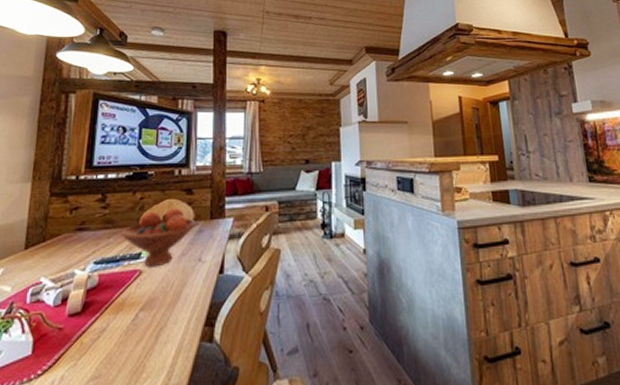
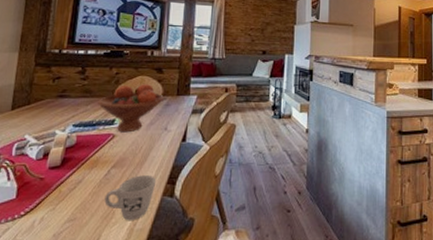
mug: none [133,317,192,374] -> present [104,175,157,220]

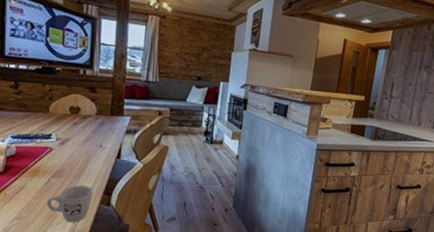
fruit bowl: present [98,84,164,133] -> none [34,101,98,147]

